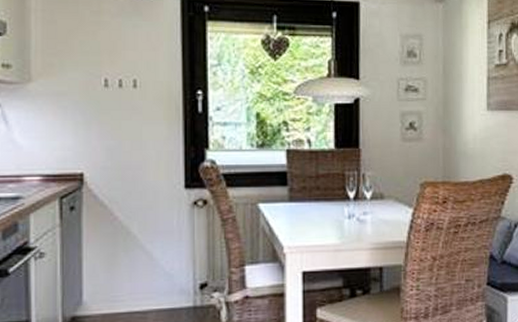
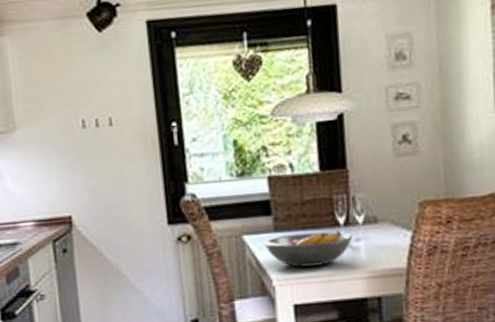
fruit bowl: none [278,204,361,236] -> present [264,231,353,267]

